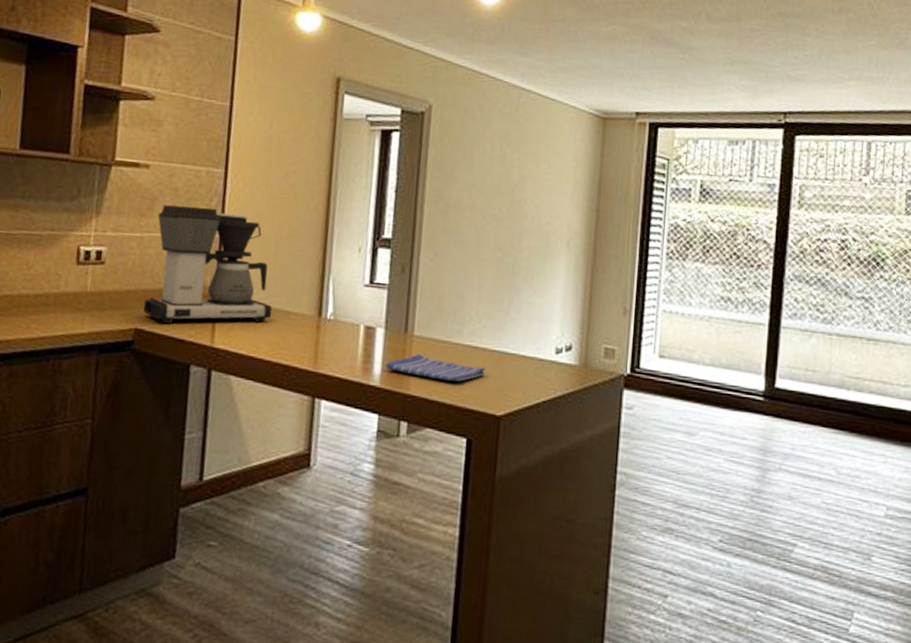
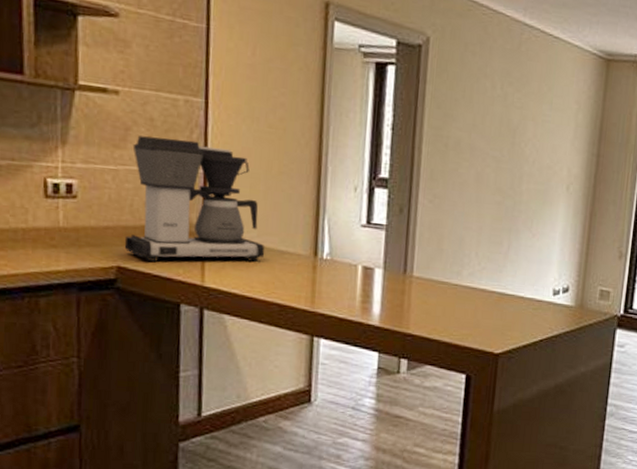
dish towel: present [386,354,485,382] -> none [385,295,485,321]

